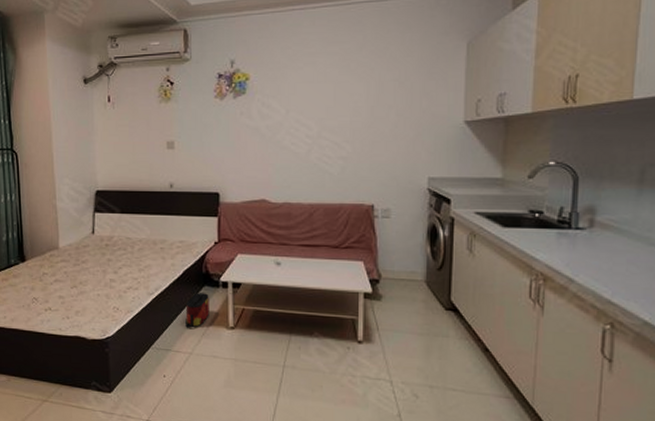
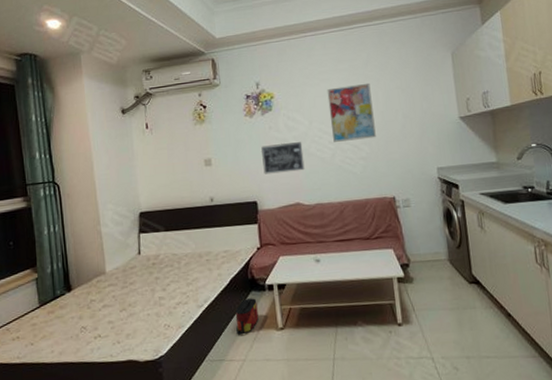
wall art: none [230,132,276,165] -> present [261,142,305,174]
wall art: none [310,71,362,136] -> present [327,83,376,142]

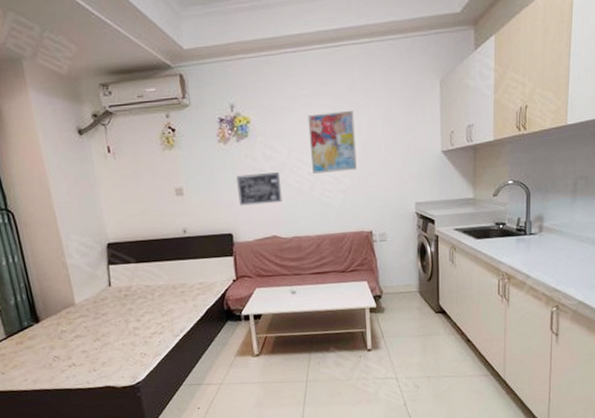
bag: present [235,298,259,335] -> none [211,327,235,362]

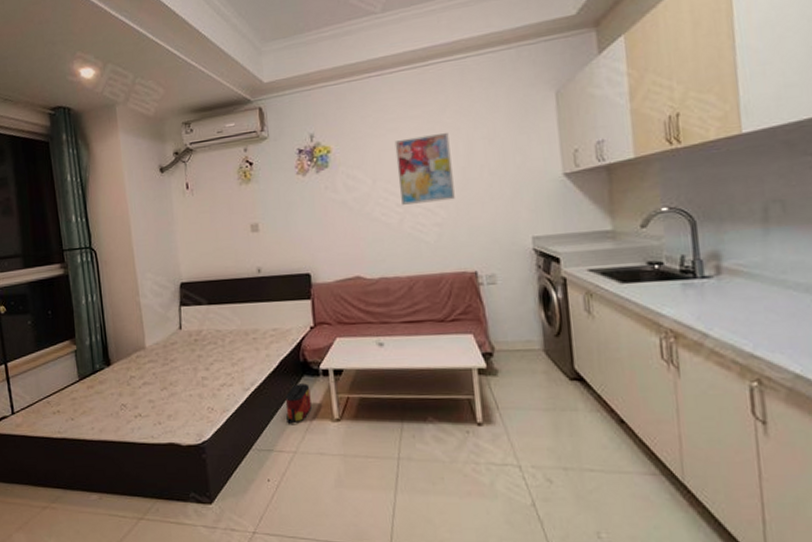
bag: none [211,327,235,362] -> present [285,383,312,424]
wall art: present [236,172,283,206] -> none [316,204,367,243]

